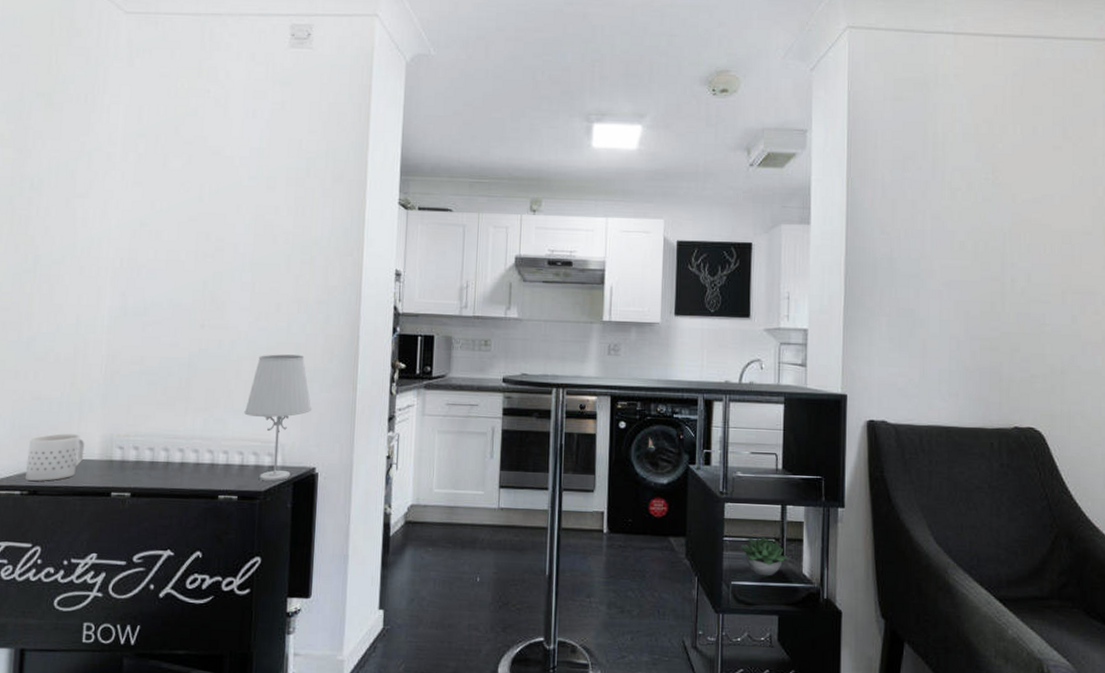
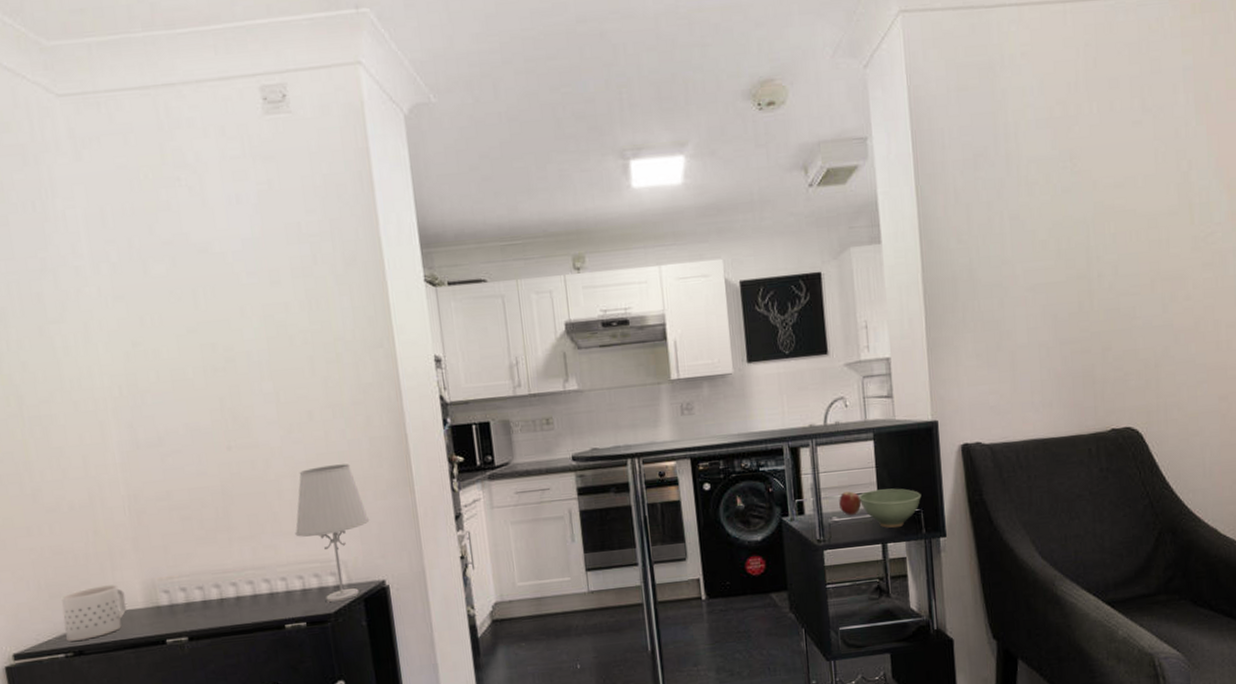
succulent plant: present [741,536,788,576] -> none [845,578,894,617]
fruit: none [745,449,766,473] -> present [839,491,862,515]
bowl: none [764,452,824,491] -> present [858,488,922,528]

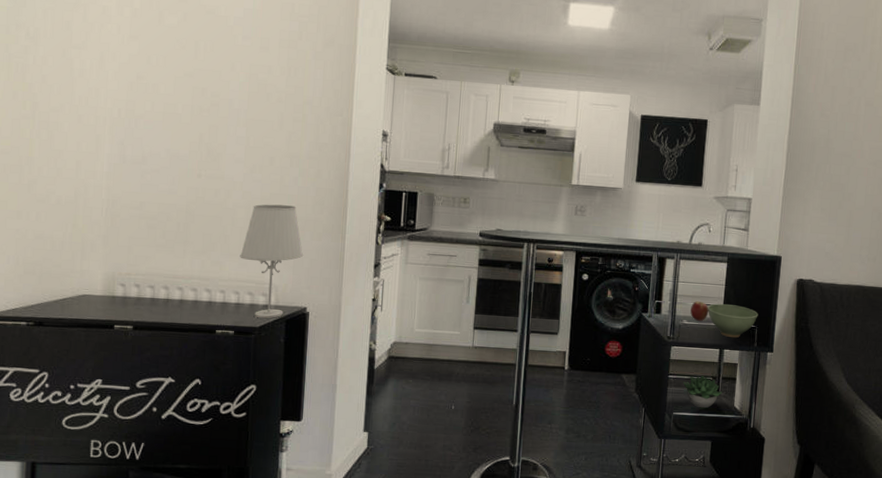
mug: present [61,584,127,641] -> none [30,270,88,314]
succulent plant: none [845,578,894,617] -> present [683,375,723,409]

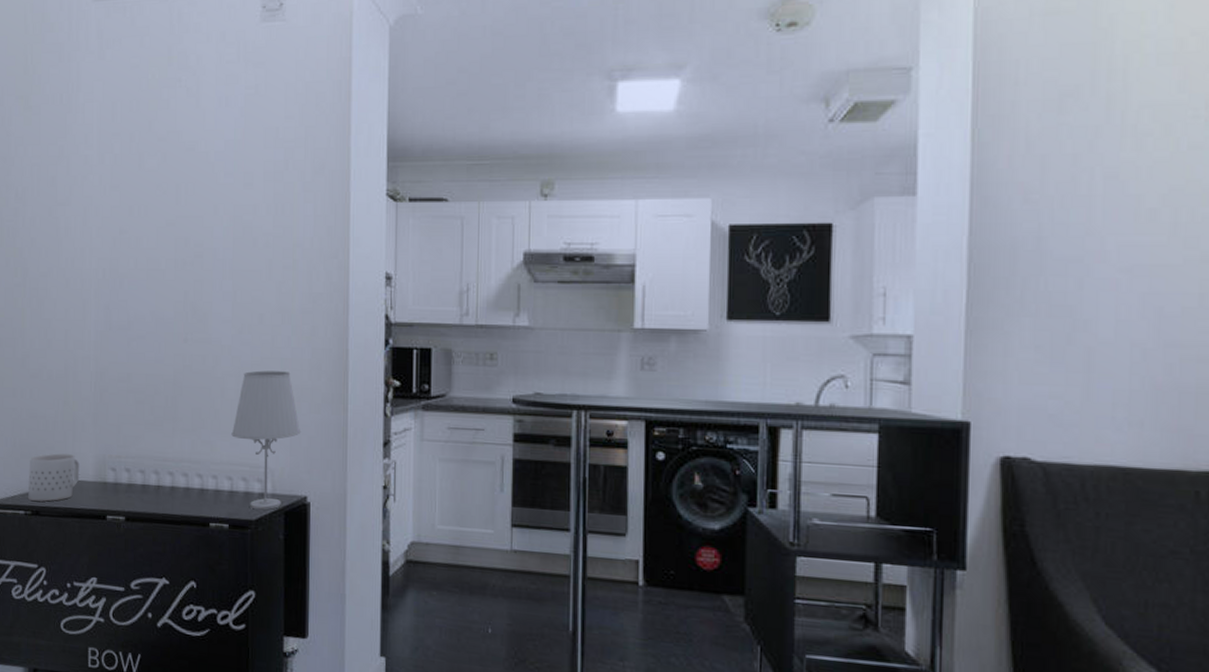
mug: none [30,270,88,314] -> present [27,453,80,502]
succulent plant: present [683,375,723,409] -> none [819,601,884,652]
fruit: present [690,301,709,321] -> none [824,490,854,520]
bowl: present [707,303,759,338] -> none [850,494,937,546]

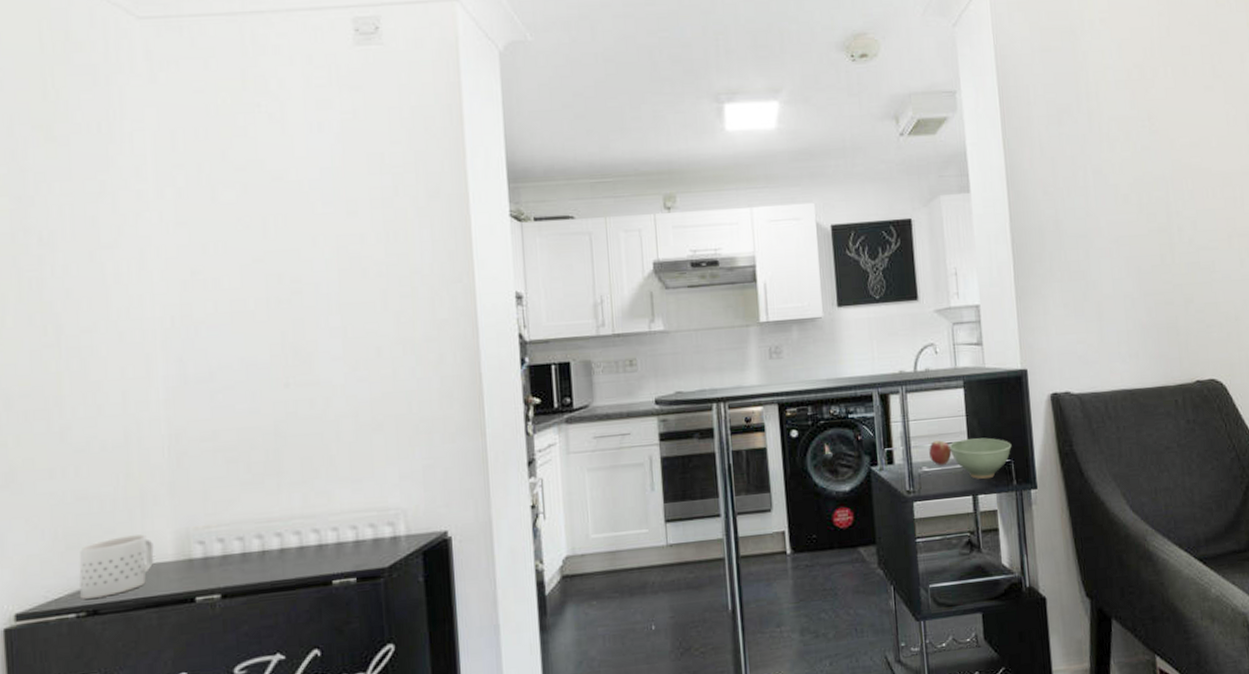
table lamp: present [231,370,301,511] -> none [352,404,435,556]
fruit: none [824,490,854,520] -> present [929,440,952,465]
bowl: none [850,494,937,546] -> present [949,437,1012,479]

